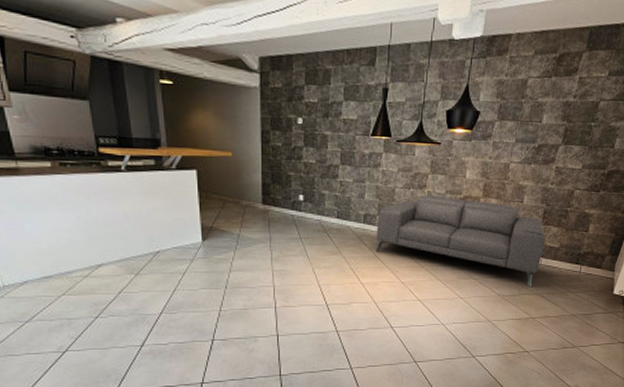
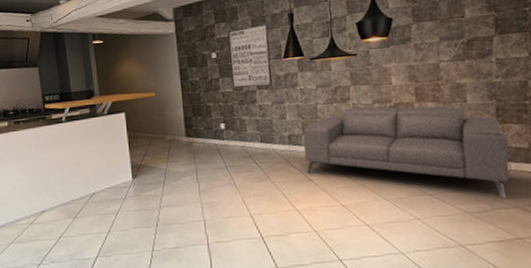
wall art: none [315,94,361,163] -> present [228,23,273,88]

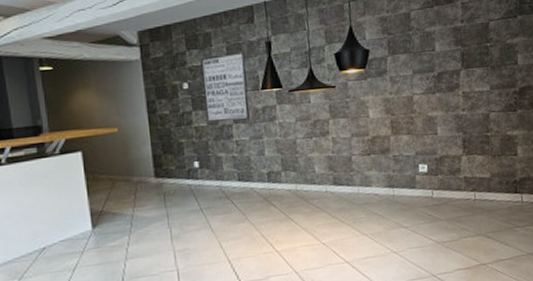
sofa: present [303,106,510,200] -> none [282,139,475,229]

